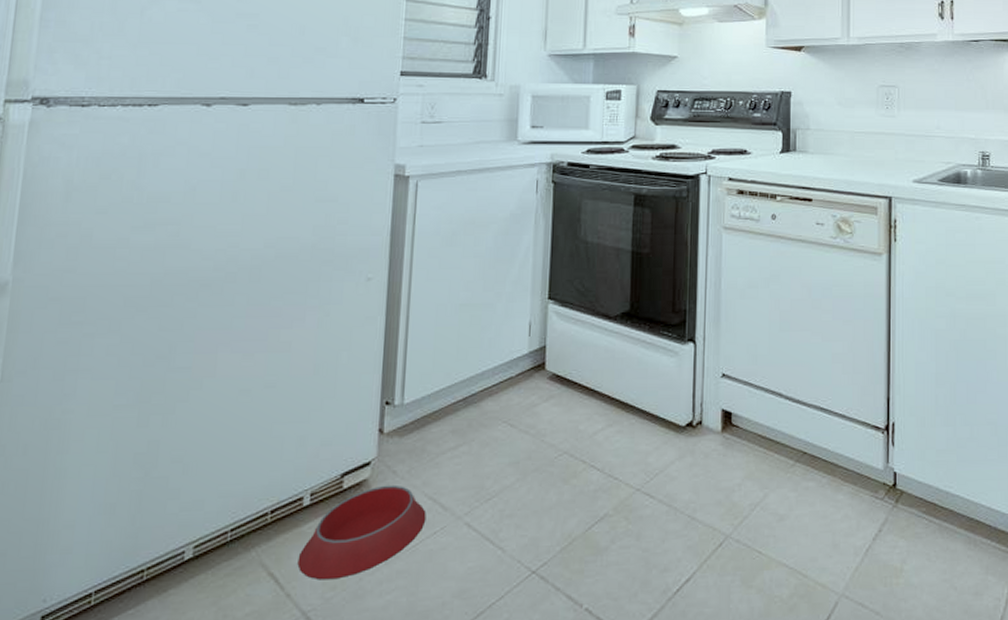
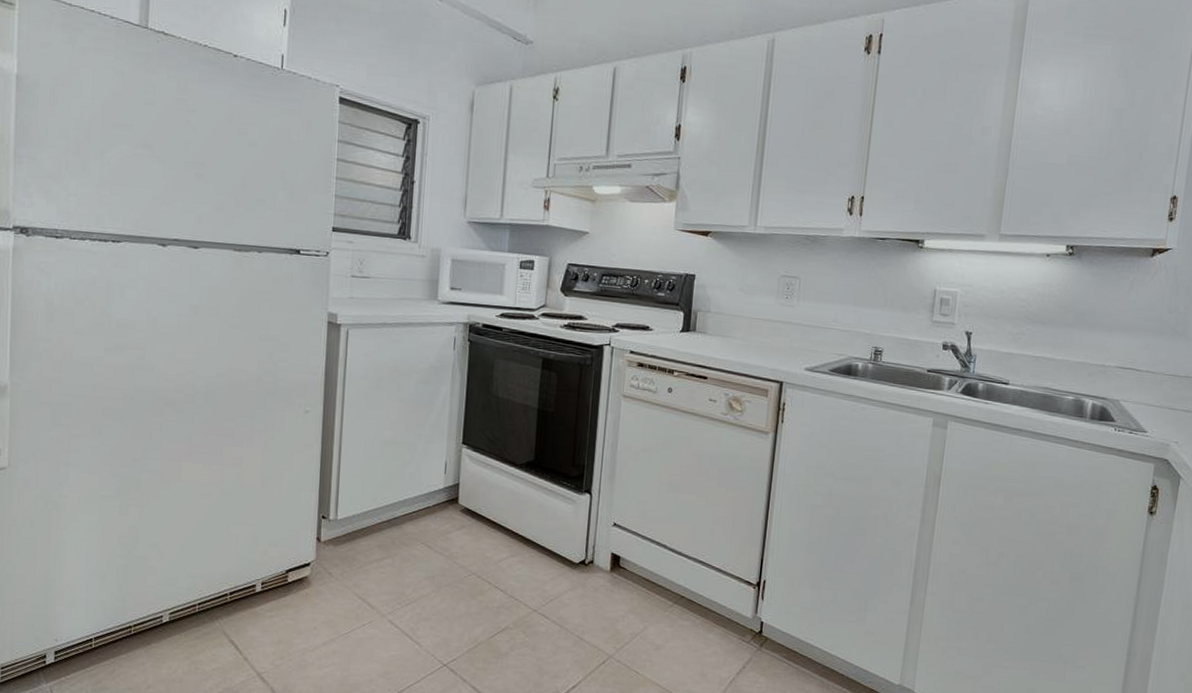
pet bowl: present [297,484,426,580] -> none [252,583,357,652]

